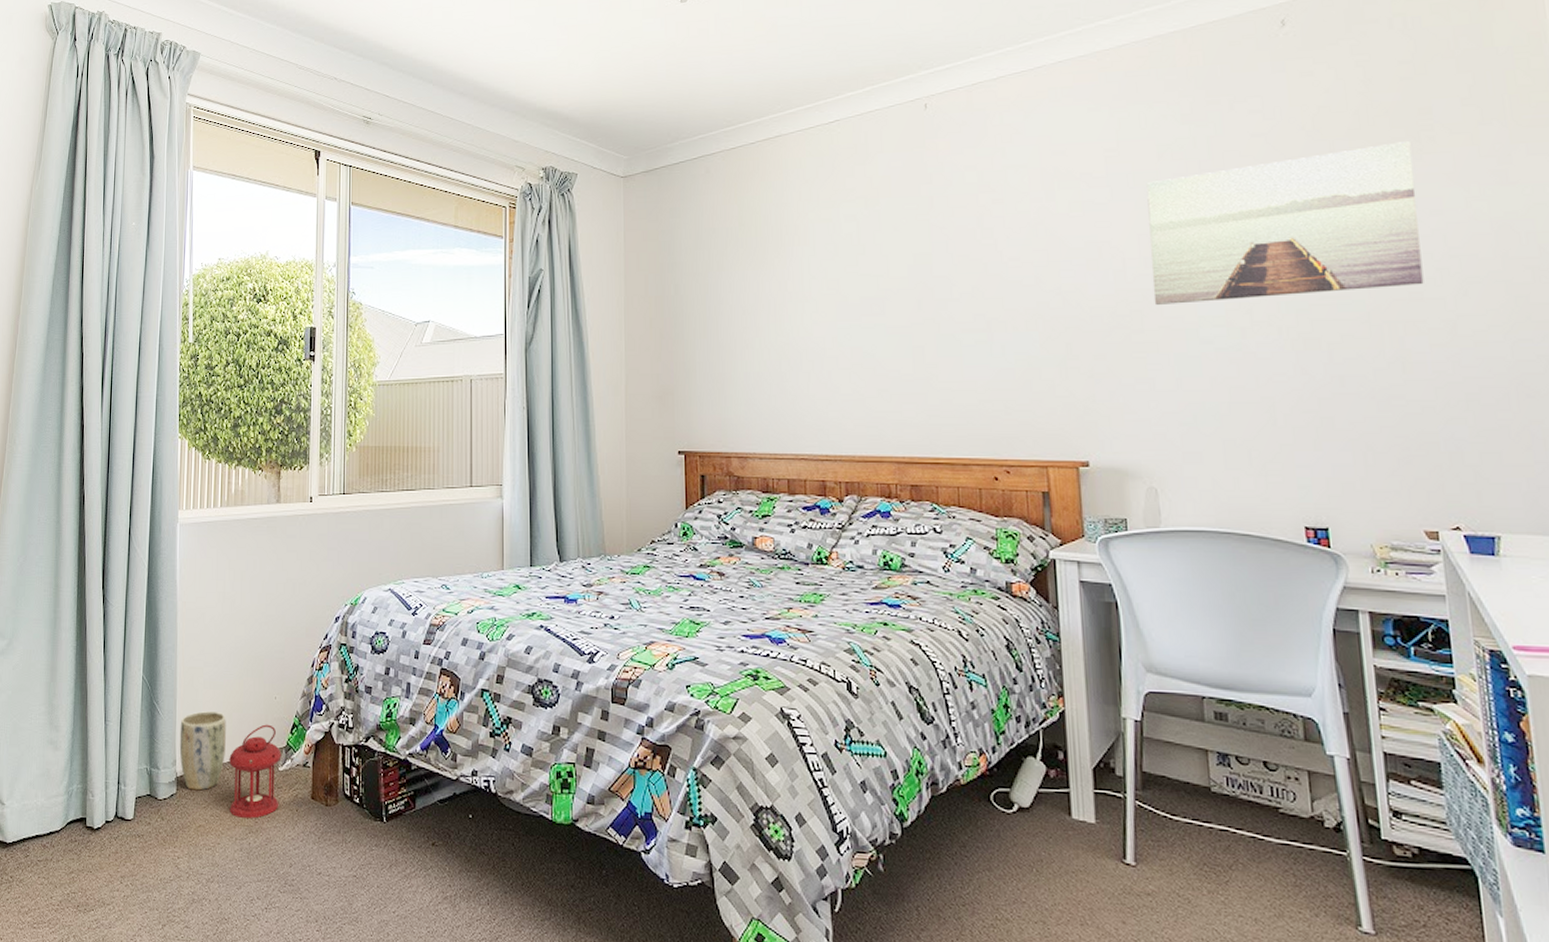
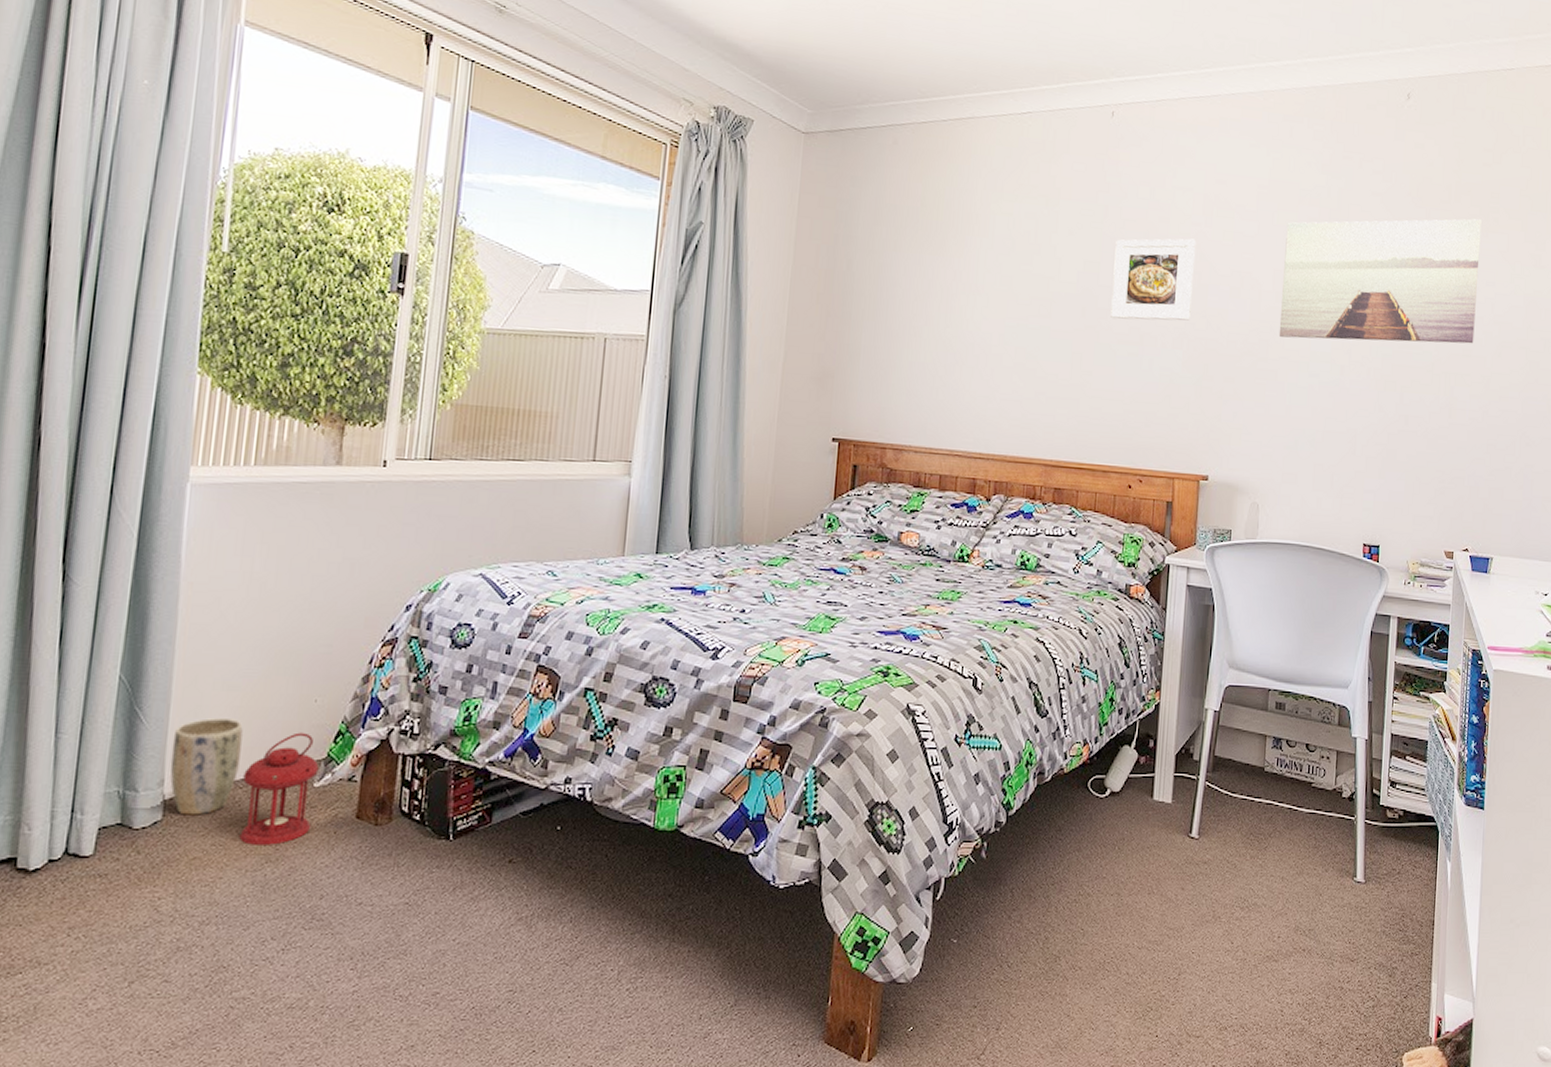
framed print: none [946,216,1043,308] -> present [1111,238,1195,321]

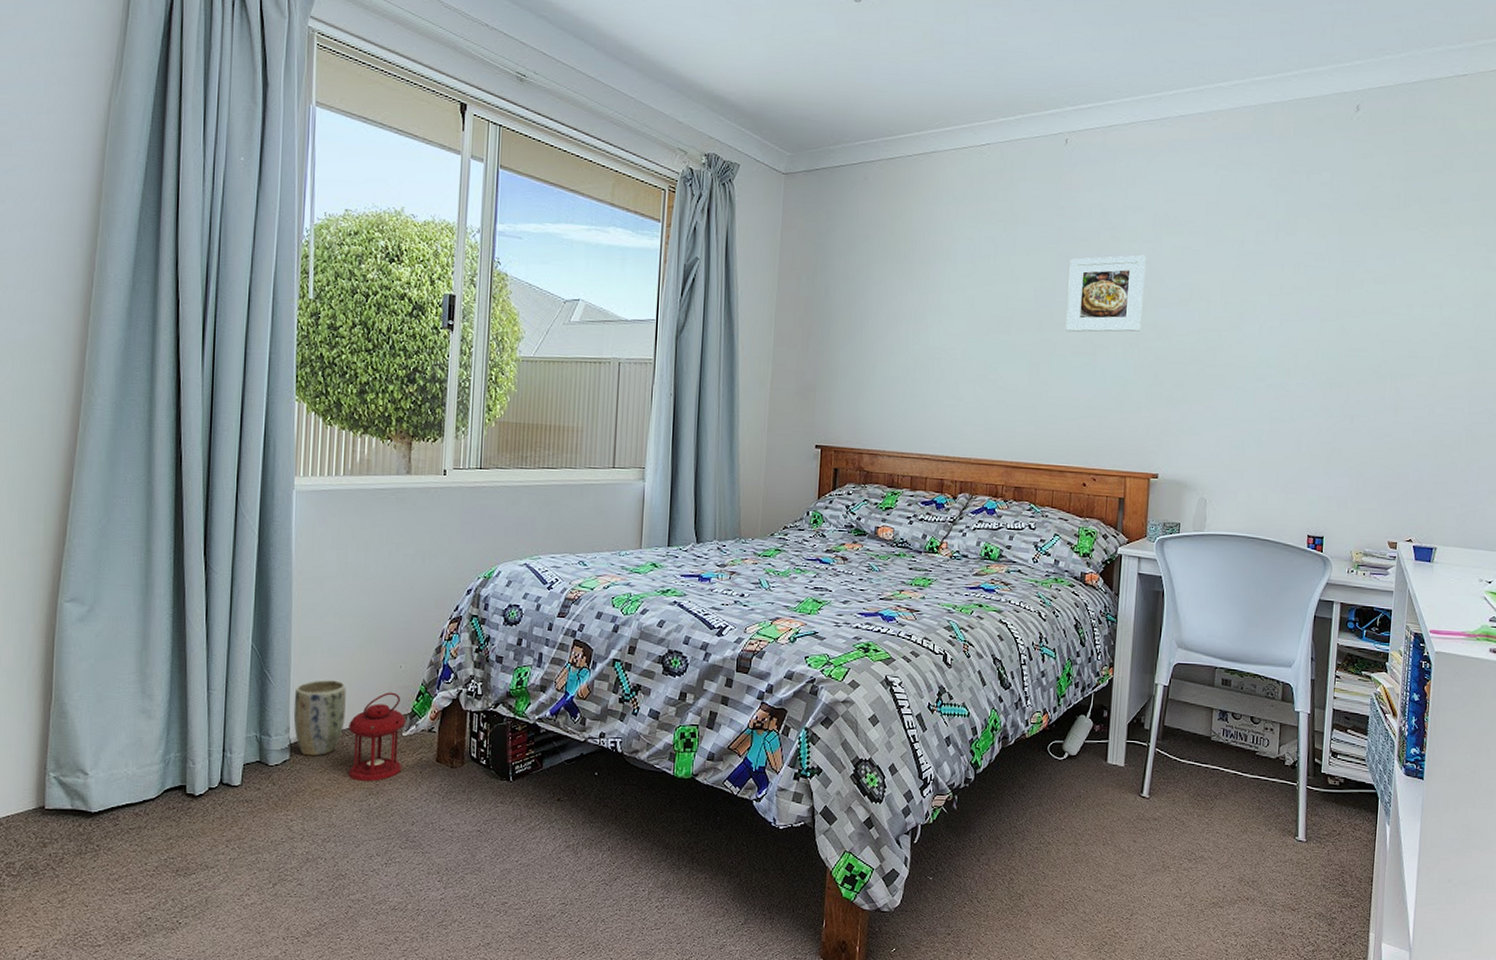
wall art: present [1279,219,1482,344] -> none [1226,224,1431,346]

